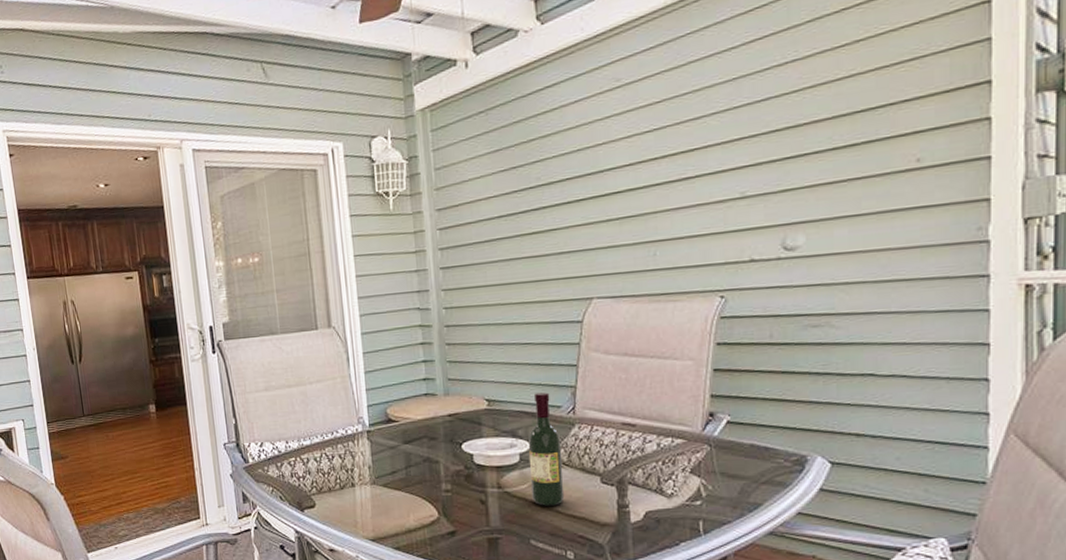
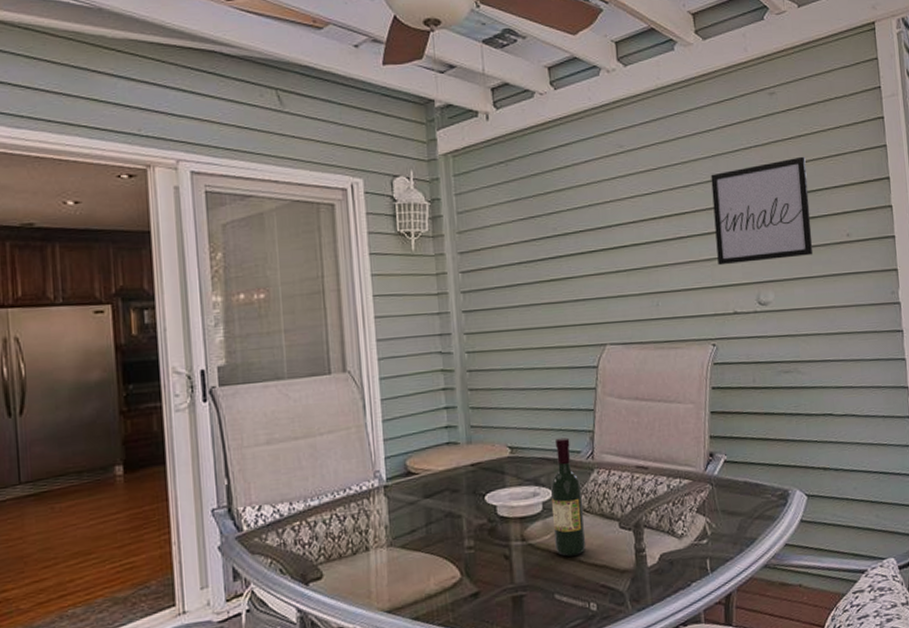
wall art: none [730,66,865,208] -> present [711,156,814,266]

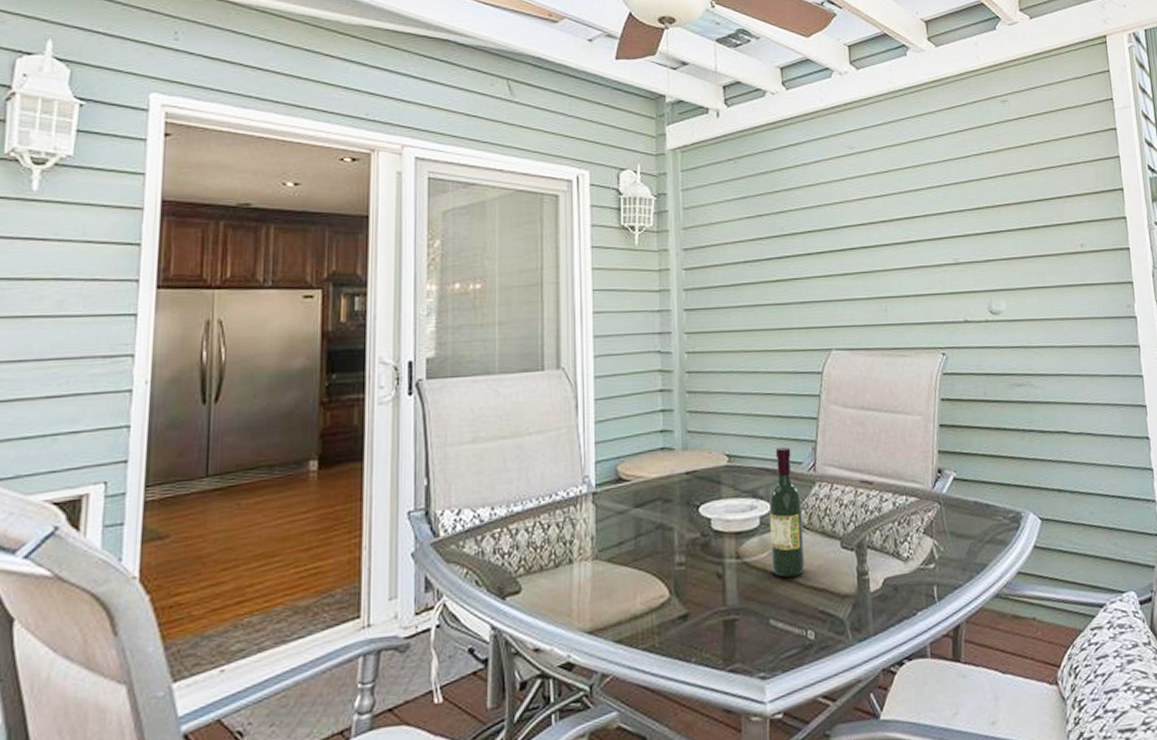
wall art: present [711,156,814,266] -> none [942,164,1047,272]

